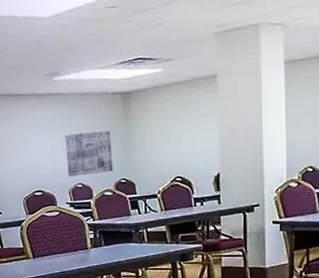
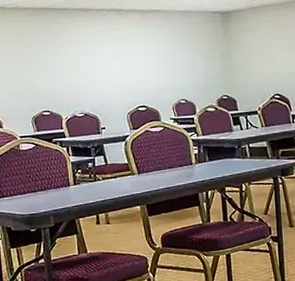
wall art: present [65,130,113,177] -> none [167,48,215,93]

